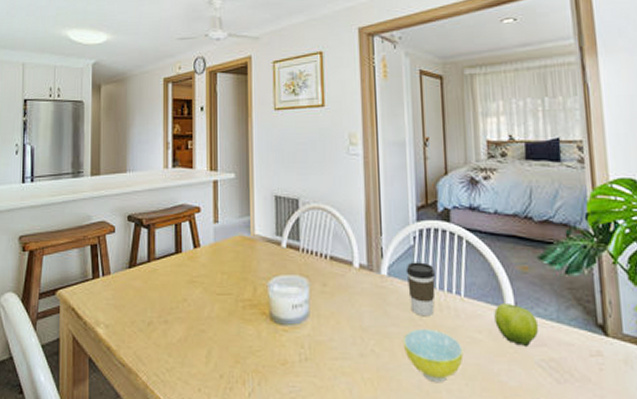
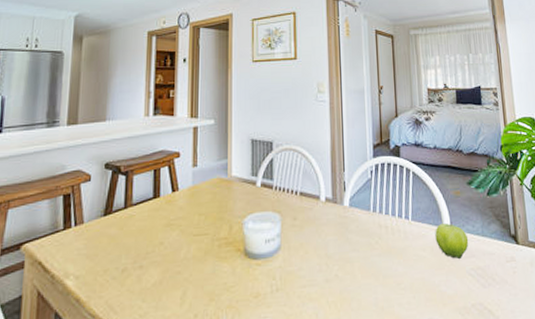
bowl: present [404,328,464,382] -> none [363,250,411,298]
coffee cup: present [405,262,436,317] -> none [364,192,389,241]

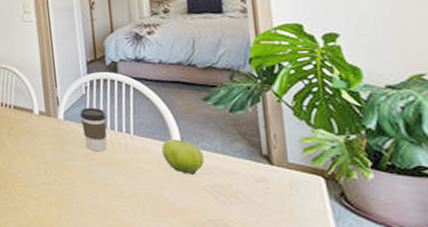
coffee cup: none [364,192,389,241] -> present [79,107,108,152]

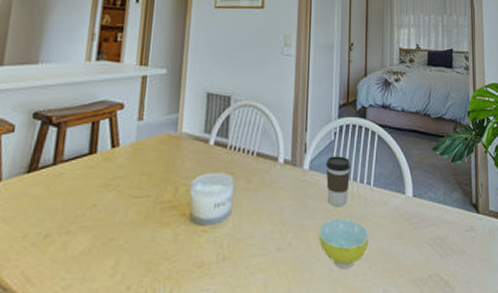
bowl: none [81,161,135,204] -> present [319,218,369,268]
fruit: present [162,138,205,176] -> none [396,189,430,229]

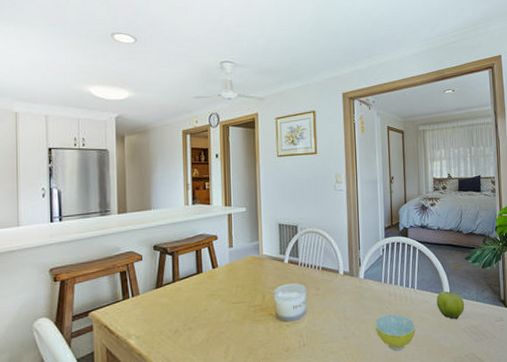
coffee cup: present [325,156,351,207] -> none [377,267,398,306]
fruit: none [396,189,430,229] -> present [436,290,465,320]

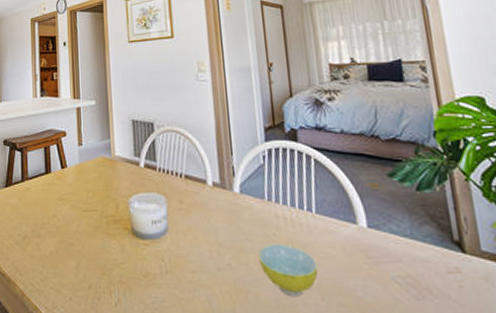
fruit: present [436,290,465,320] -> none [346,219,393,264]

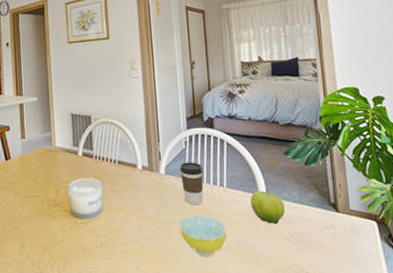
coffee cup: none [257,180,287,233] -> present [179,162,204,206]
fruit: none [346,219,393,264] -> present [250,190,286,225]

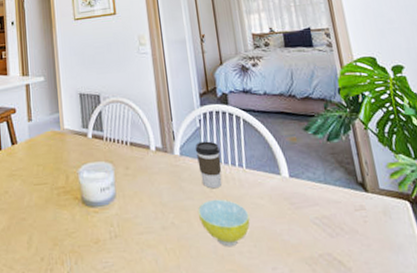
fruit: present [250,190,286,225] -> none [272,169,311,208]

